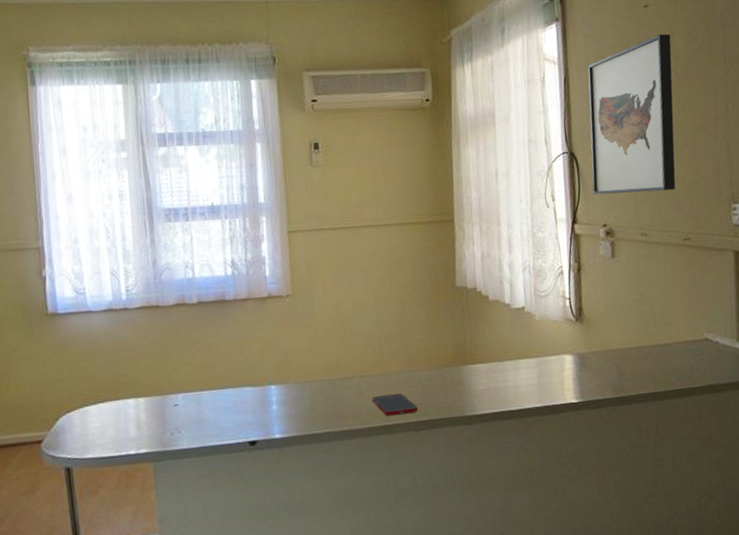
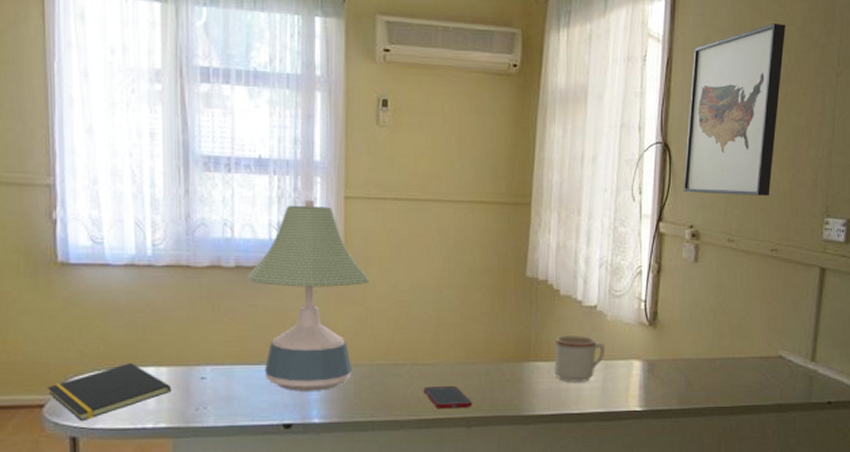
notepad: none [44,396,150,453] -> present [47,362,172,422]
desk lamp: none [208,237,316,411] -> present [247,199,370,391]
mug: none [489,336,537,382] -> present [554,336,604,383]

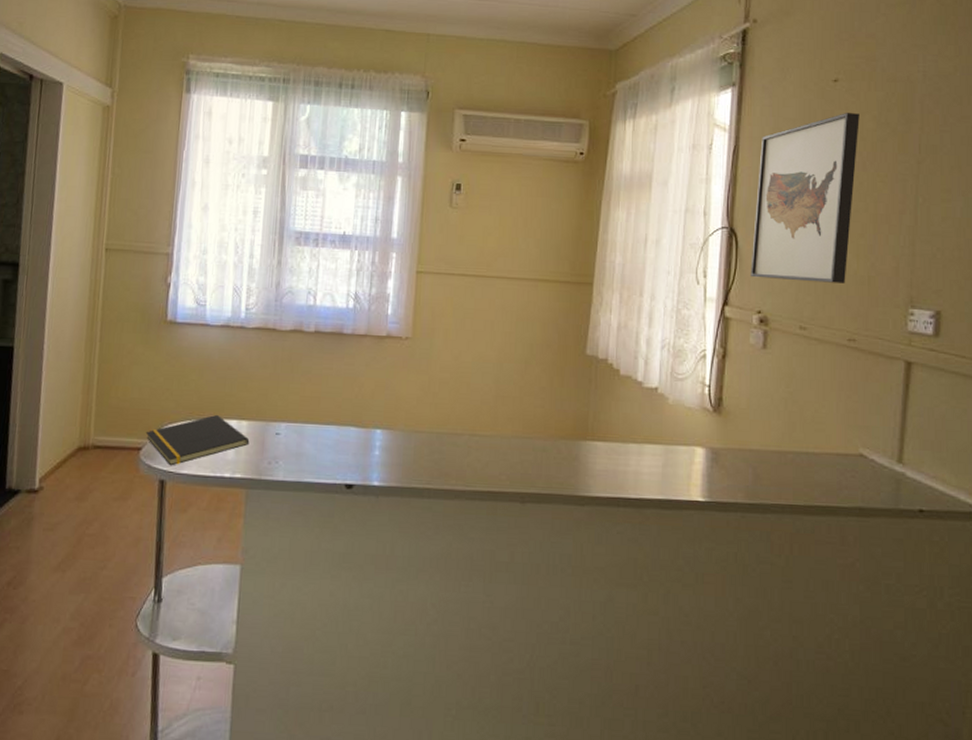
desk lamp: present [247,199,370,391] -> none [324,272,435,455]
cell phone: present [423,386,472,410] -> none [479,458,527,483]
mug: present [554,336,604,383] -> none [612,416,665,467]

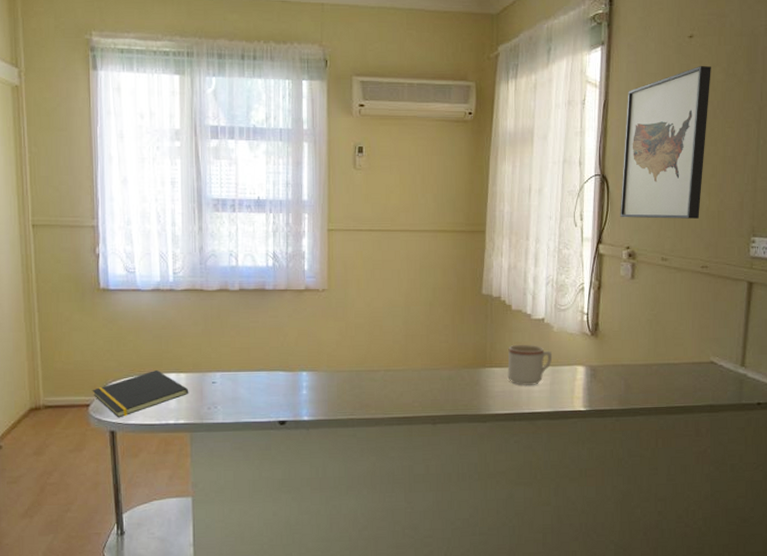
mug: none [612,416,665,467] -> present [507,345,552,386]

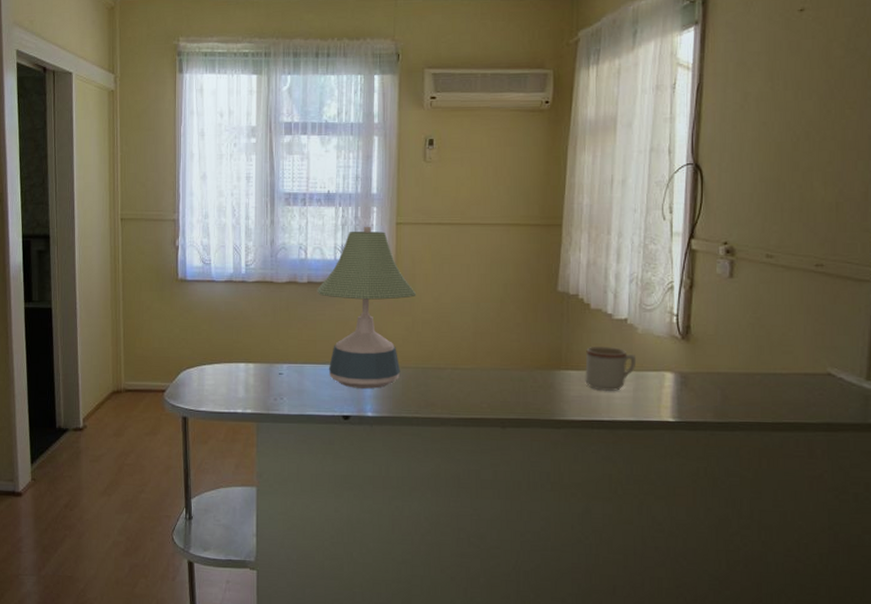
notepad: present [92,369,189,418] -> none [167,359,257,405]
desk lamp: none [249,232,349,394] -> present [317,226,417,389]
wall art: present [620,66,711,219] -> none [716,41,827,211]

